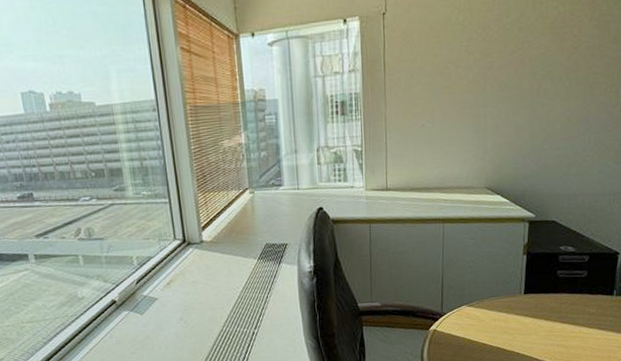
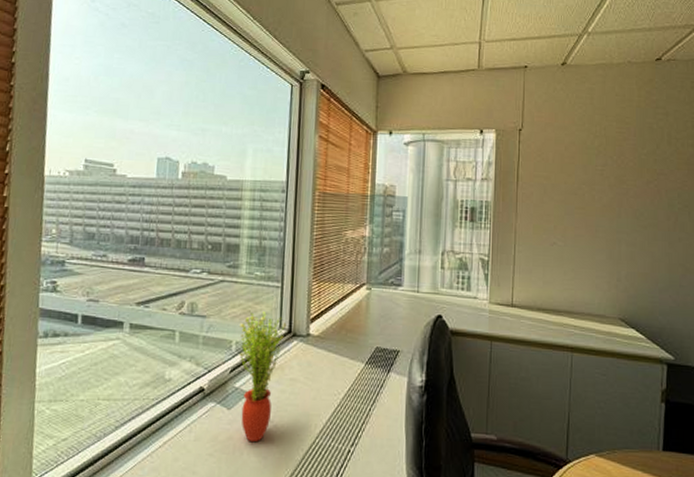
potted plant: none [137,227,180,338] -> present [239,312,287,443]

